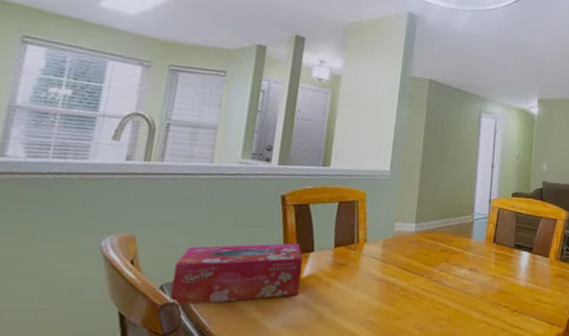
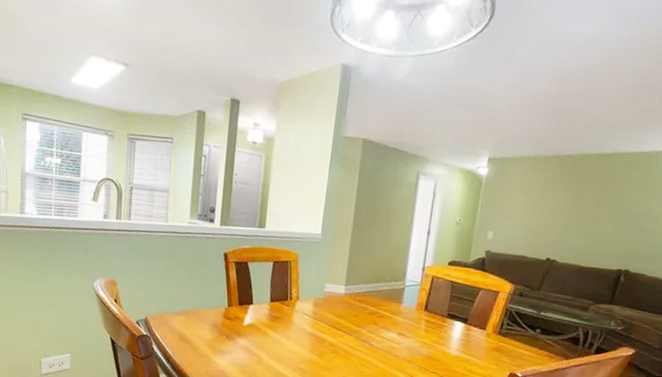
tissue box: present [169,243,304,306] -> none [144,292,244,340]

